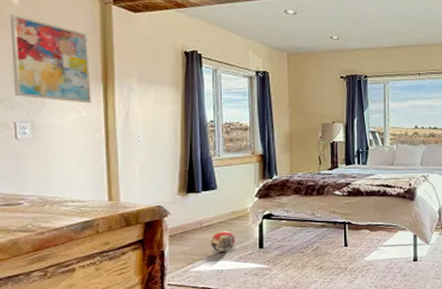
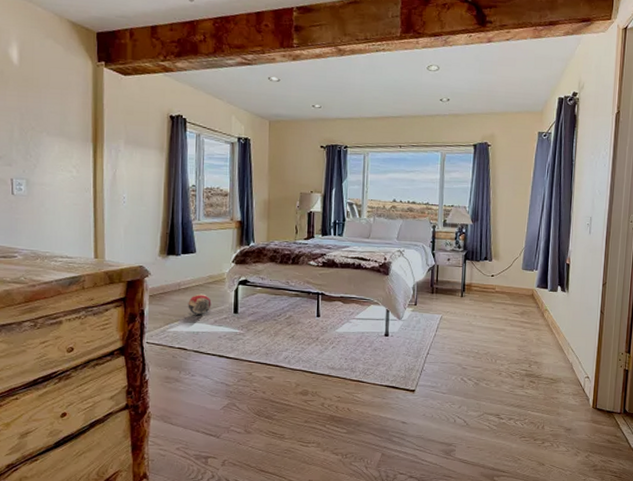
wall art: present [9,15,91,104] -> none [9,74,82,164]

